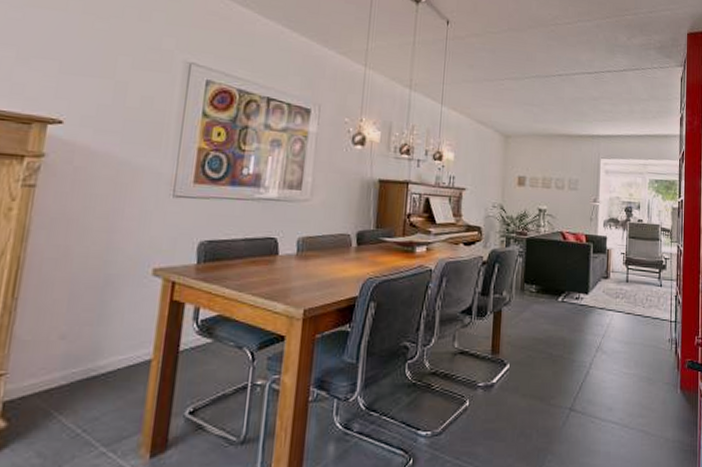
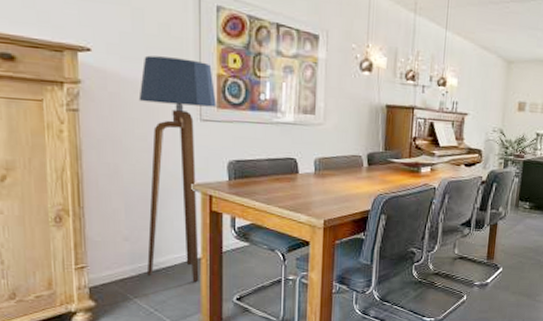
floor lamp: none [82,128,194,391] -> present [138,55,216,282]

